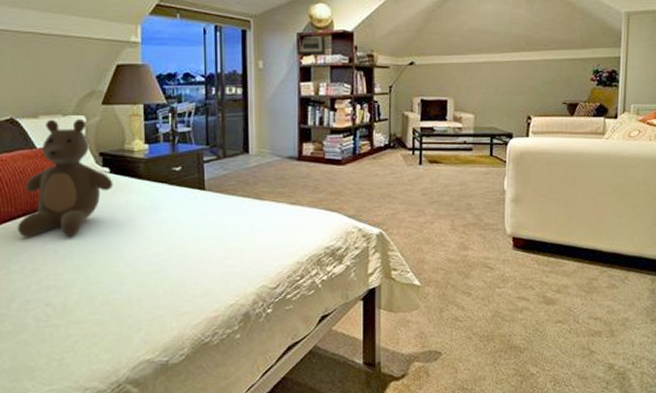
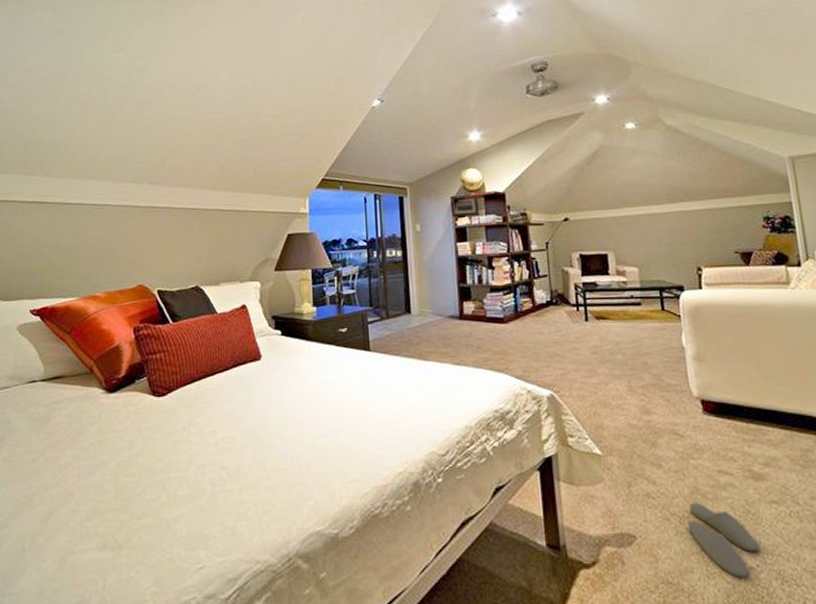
teddy bear: present [17,118,114,237] -> none [198,284,285,399]
slippers: none [486,323,543,382] -> present [687,502,761,578]

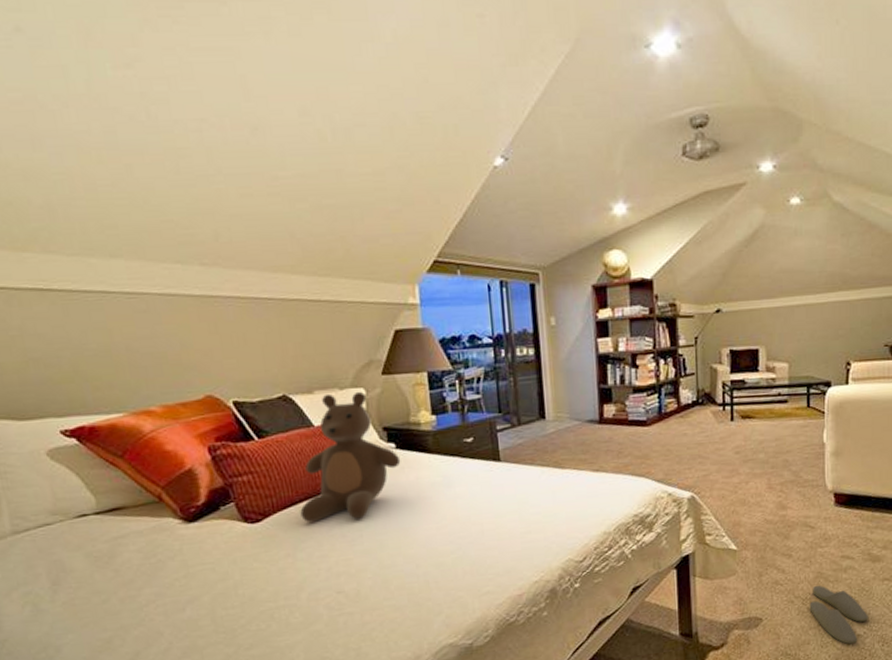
teddy bear: none [198,284,285,399] -> present [300,391,401,522]
picture frame: present [450,196,479,218] -> none [590,283,623,310]

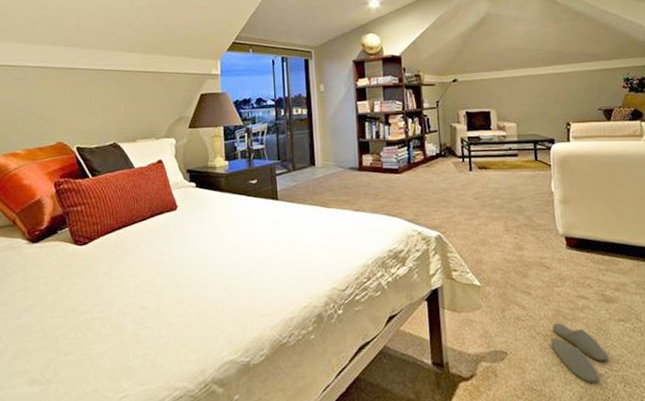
teddy bear: present [300,391,401,522] -> none [118,141,199,246]

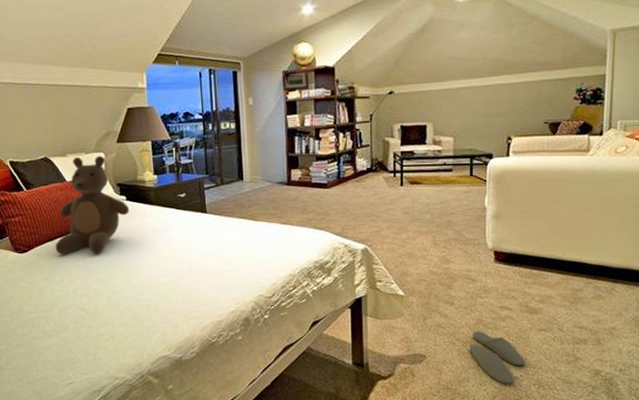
teddy bear: none [118,141,199,246] -> present [55,155,130,254]
picture frame: none [352,59,378,79] -> present [282,70,309,92]

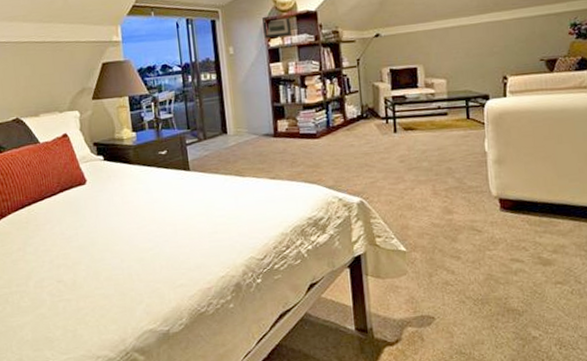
teddy bear: present [55,155,130,254] -> none [29,113,108,222]
slippers: present [469,330,526,385] -> none [481,286,544,346]

